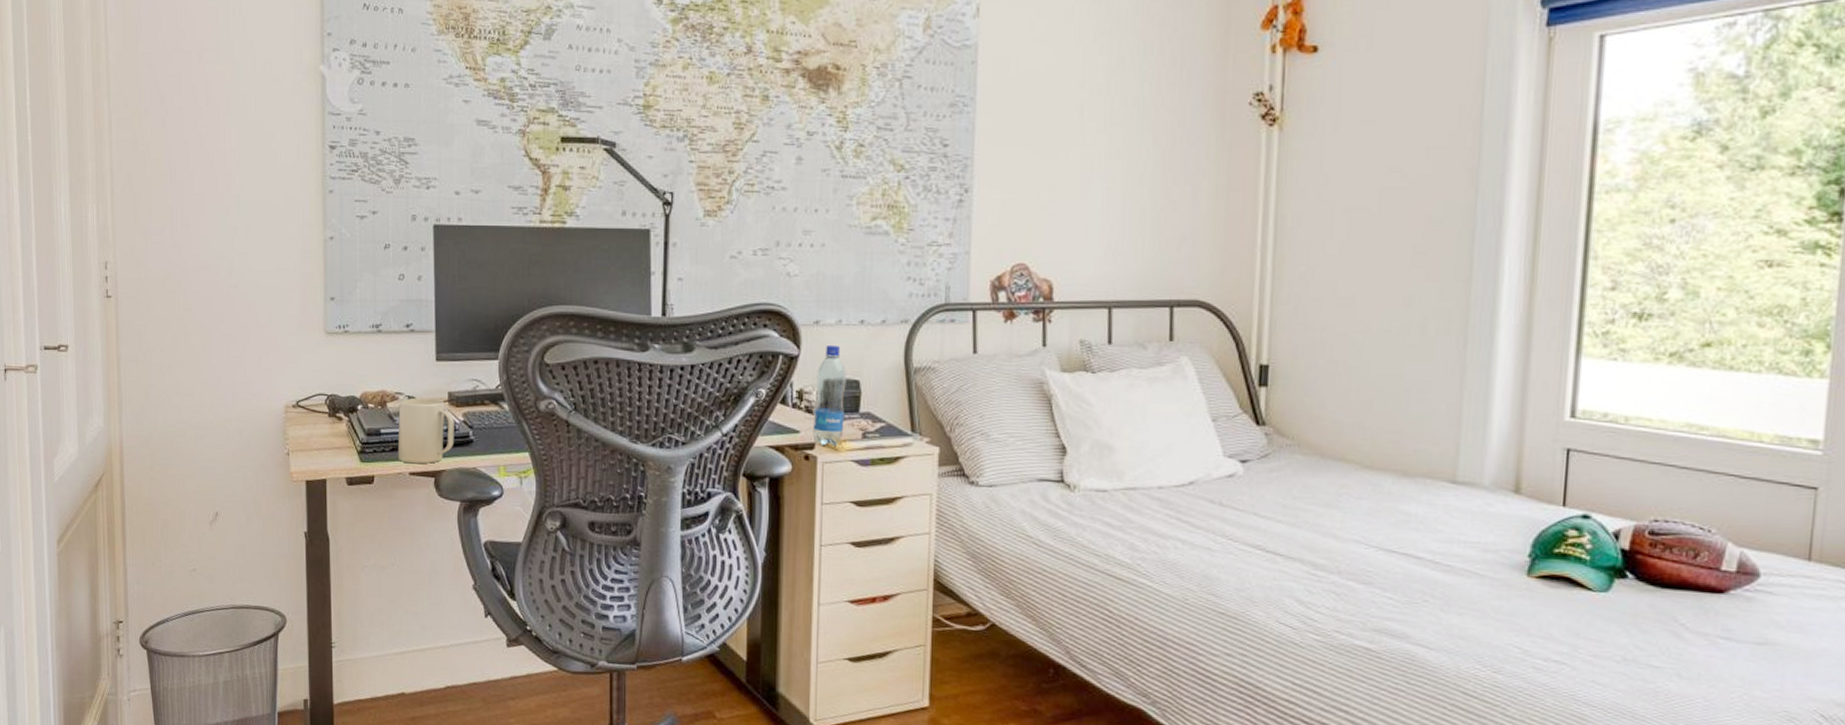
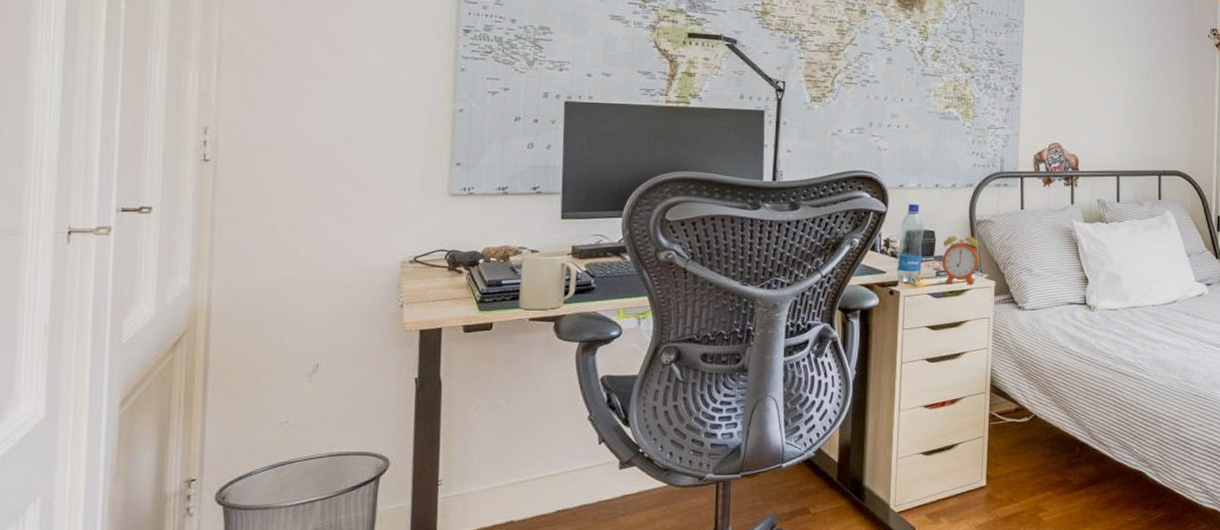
alarm clock: none [869,383,919,450] -> present [942,233,980,284]

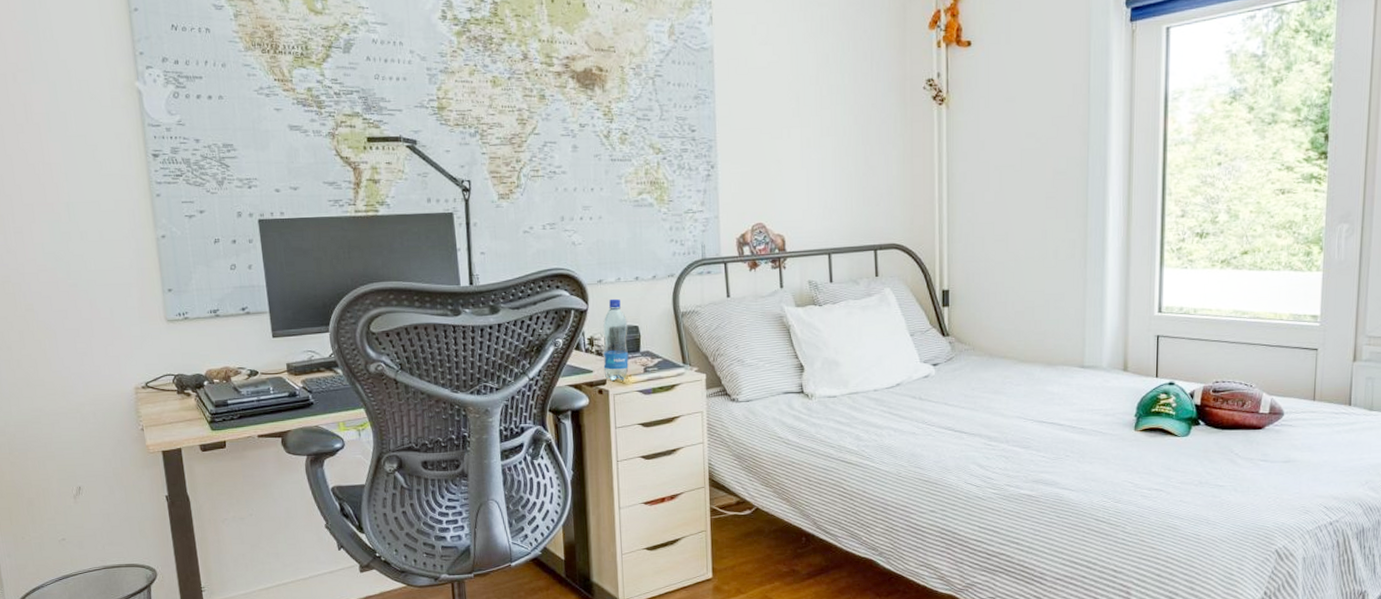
mug: present [518,251,577,311] -> none [242,370,297,428]
alarm clock: present [942,233,980,284] -> none [649,325,688,379]

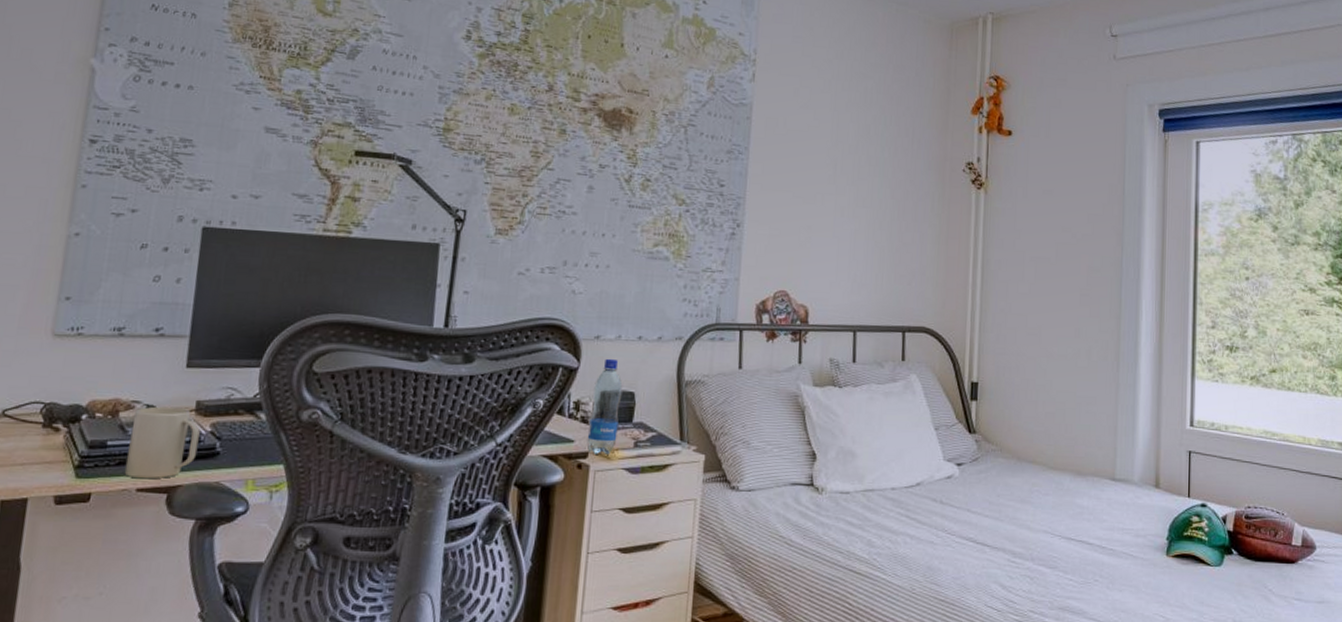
mug: none [242,370,297,428] -> present [124,406,200,479]

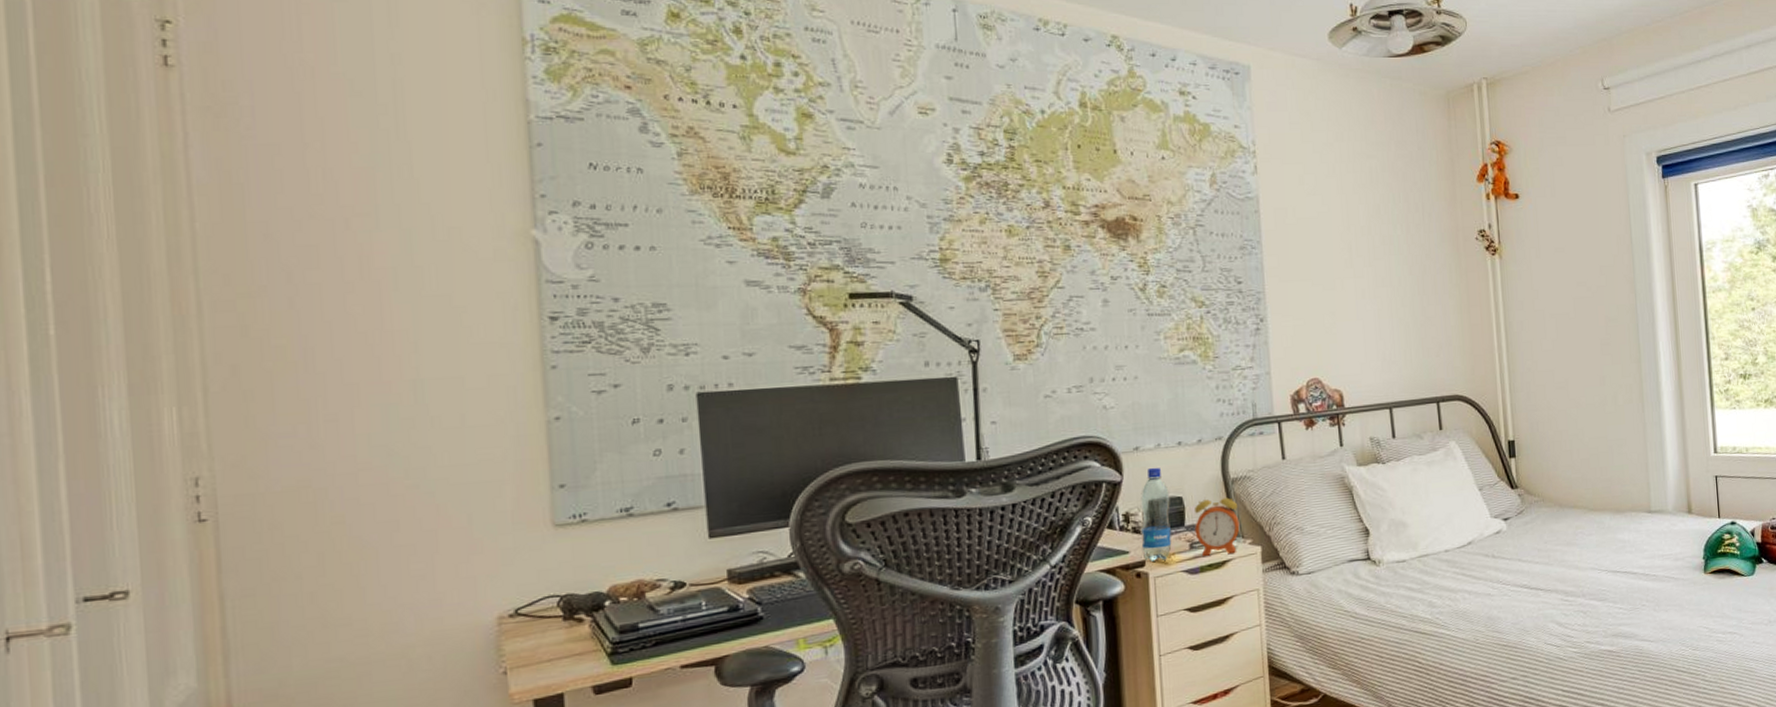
mug: present [124,406,200,479] -> none [661,579,739,656]
alarm clock: none [641,395,688,458] -> present [1195,493,1240,556]

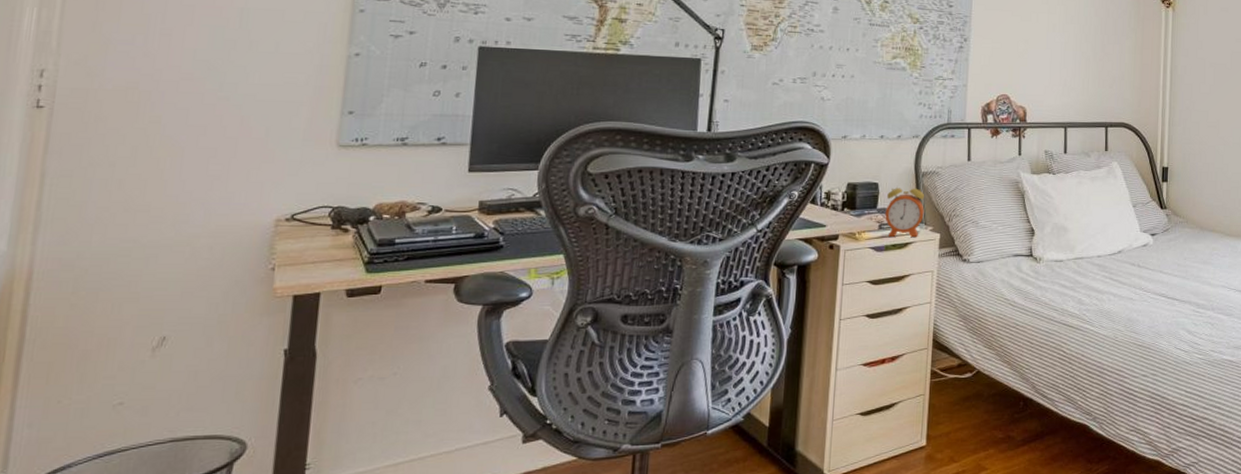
bottle: present [1140,467,1172,562] -> none [837,155,868,236]

